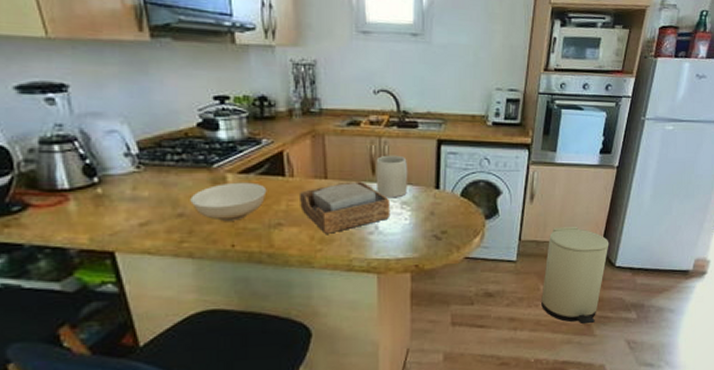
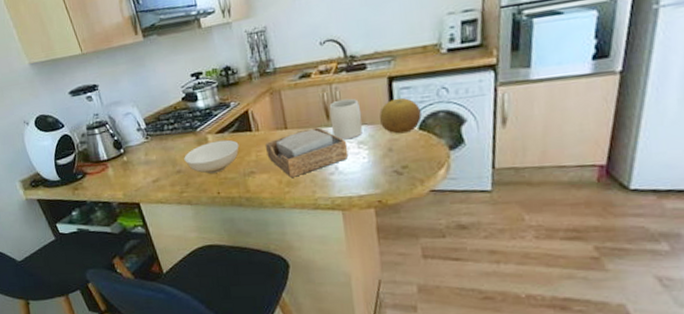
fruit: none [426,162,464,198] -> present [379,97,422,134]
pedal bin: present [541,226,609,325] -> none [527,146,618,258]

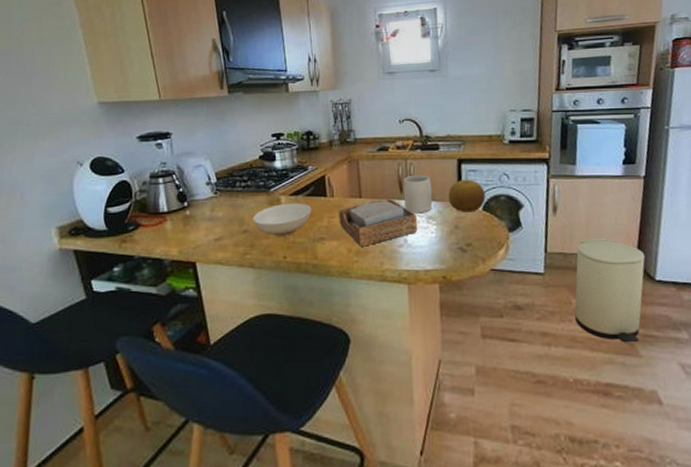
pedal bin: none [527,146,618,258] -> present [574,237,646,343]

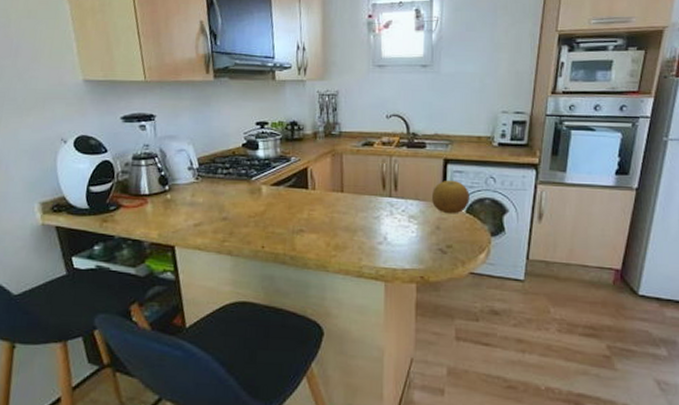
bowl: present [253,203,312,236] -> none [233,193,293,226]
napkin holder: present [338,198,418,247] -> none [318,194,399,242]
mug: present [403,174,433,214] -> none [386,172,416,212]
pedal bin: present [574,237,646,343] -> none [552,248,630,356]

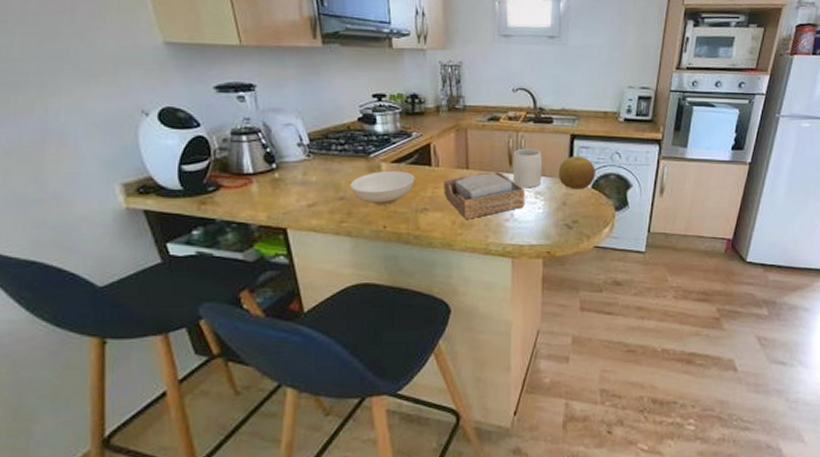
bowl: none [233,193,293,226] -> present [350,170,415,205]
napkin holder: none [318,194,399,242] -> present [443,171,526,219]
mug: none [386,172,416,212] -> present [512,148,543,188]

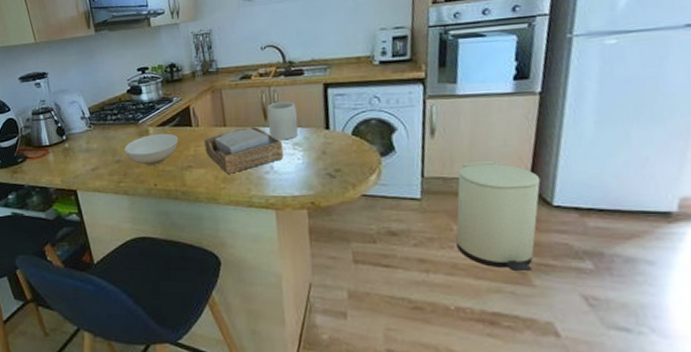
fruit: present [559,155,596,190] -> none [315,103,355,138]
pedal bin: none [669,220,740,318] -> present [455,160,541,272]

